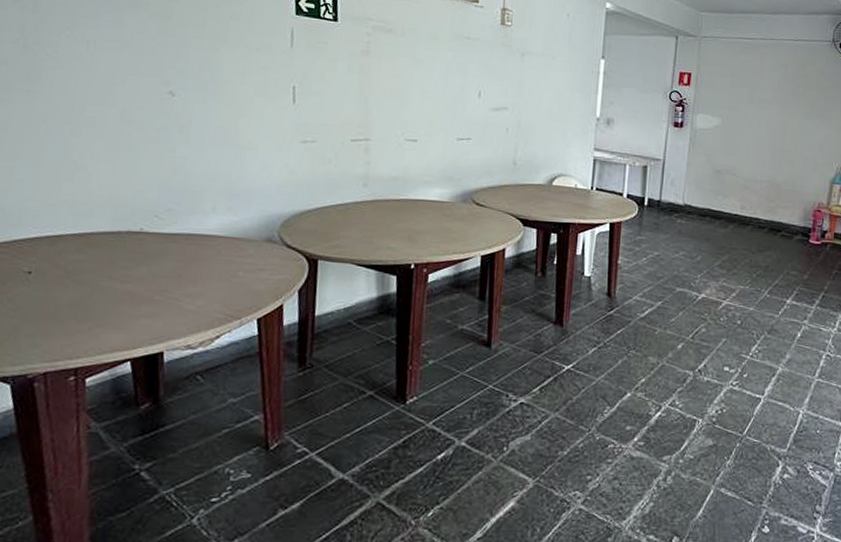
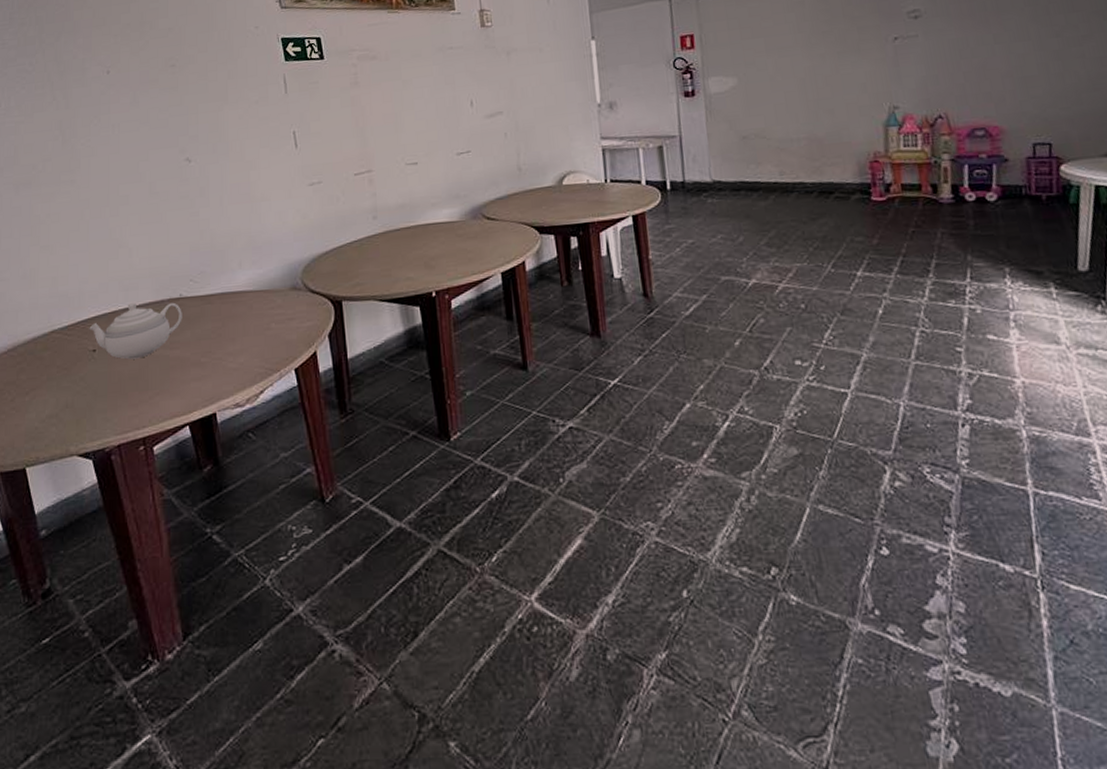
teapot: none [26,228,141,288] -> present [89,302,182,360]

